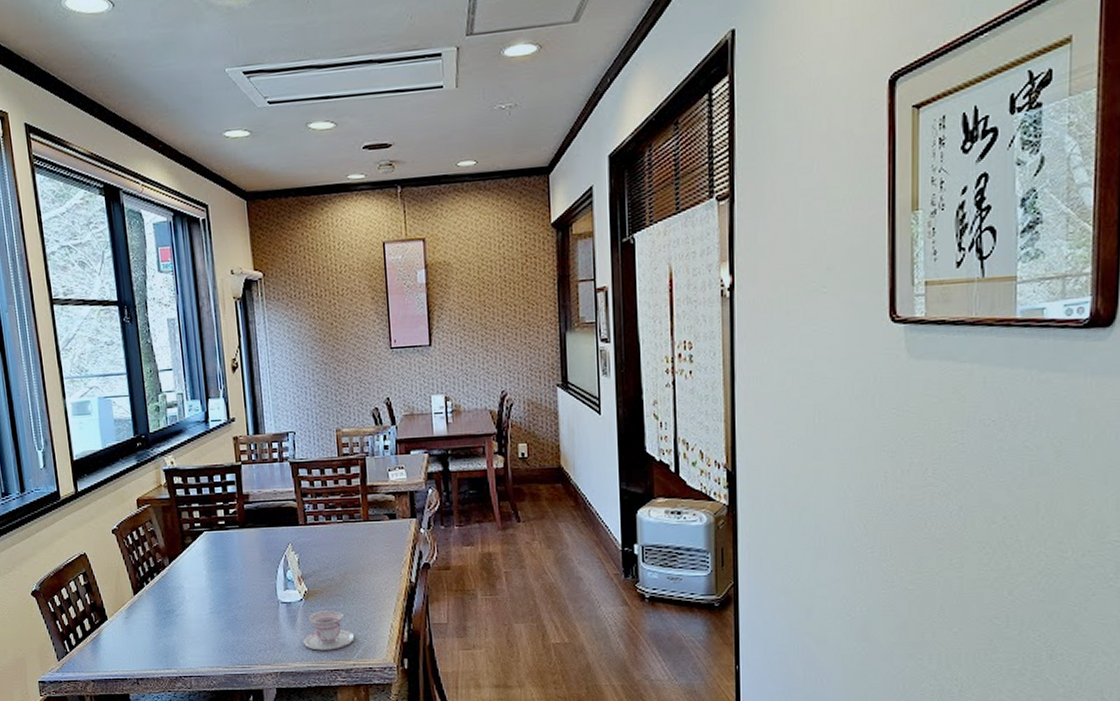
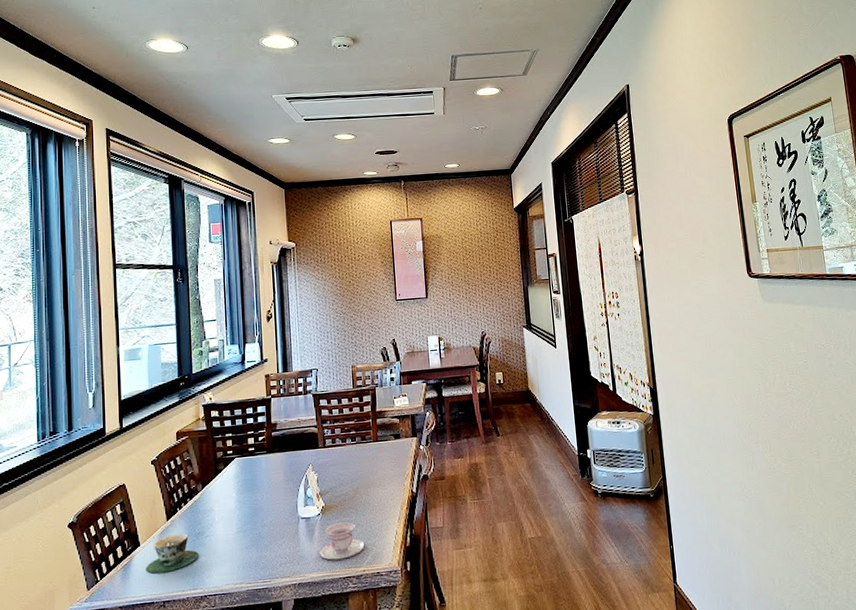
teacup: none [115,610,171,649] -> present [146,533,199,574]

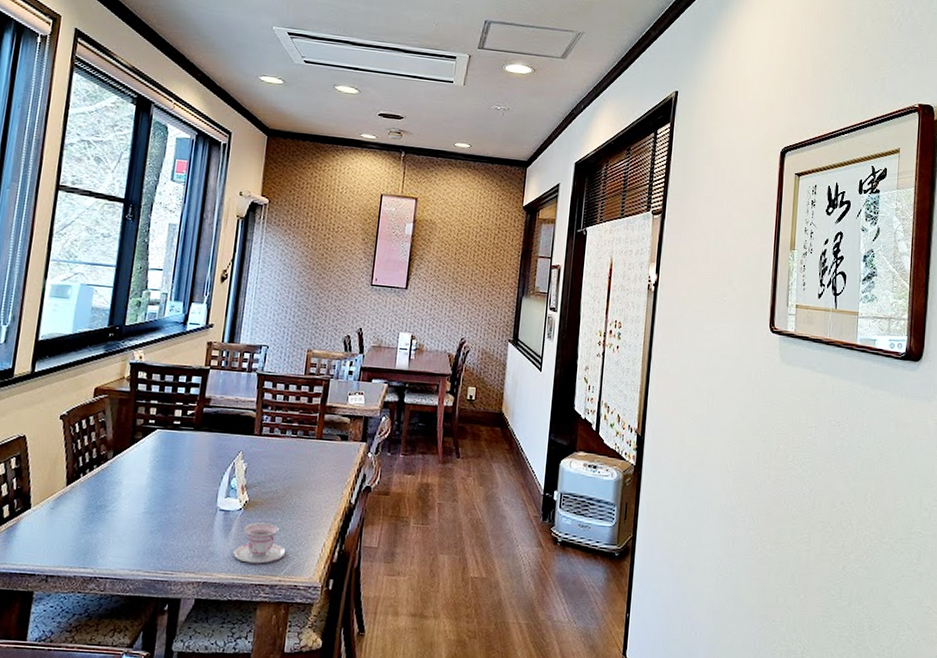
teacup: present [146,533,199,574] -> none [32,502,97,544]

